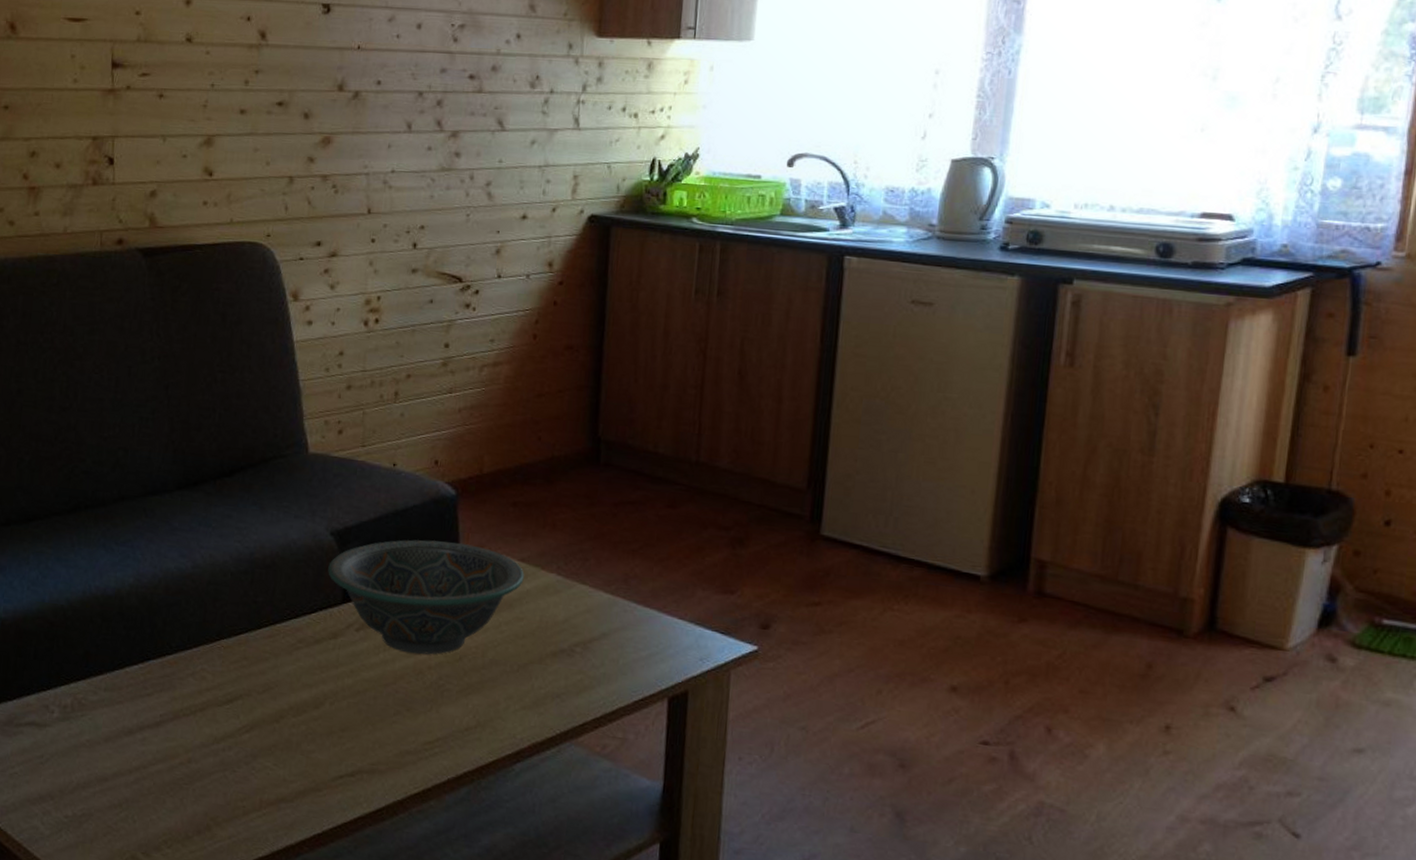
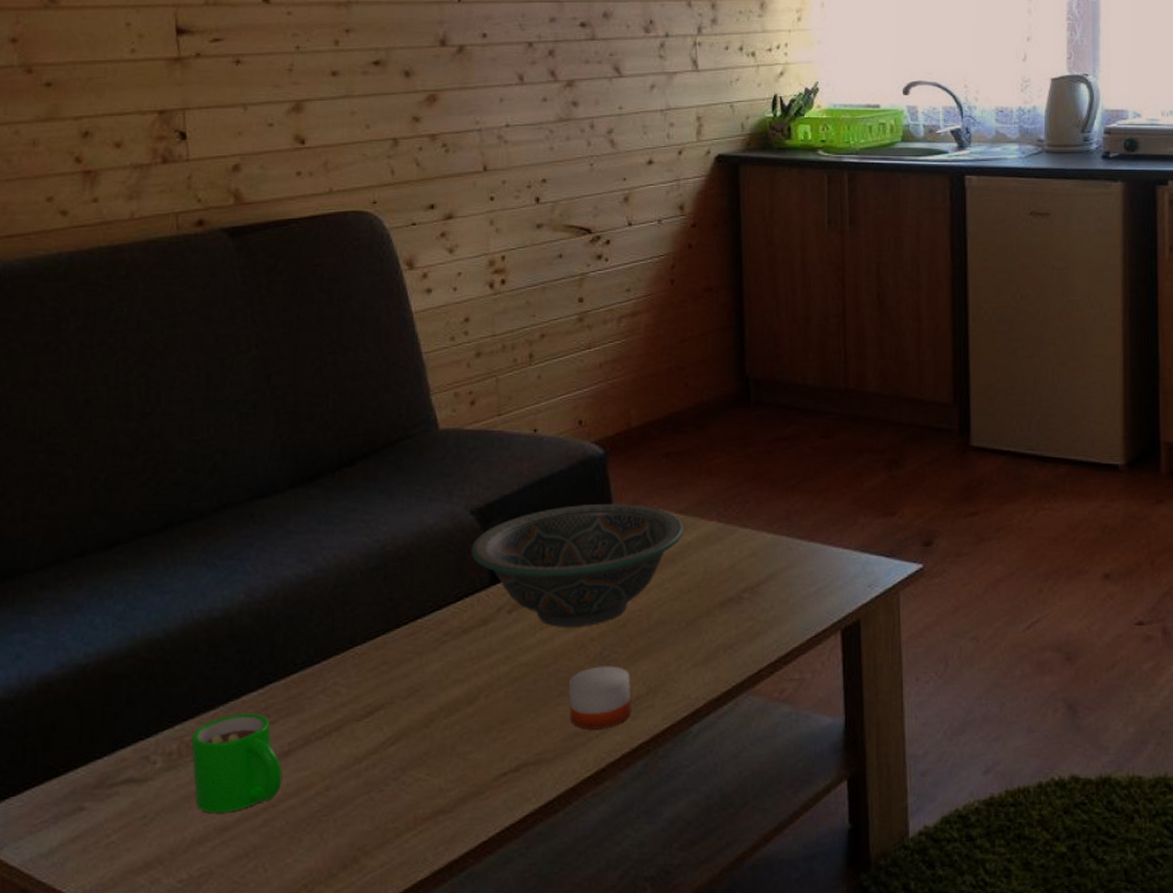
mug: none [82,681,154,766] -> present [191,713,282,813]
candle: none [403,687,462,752] -> present [568,659,632,730]

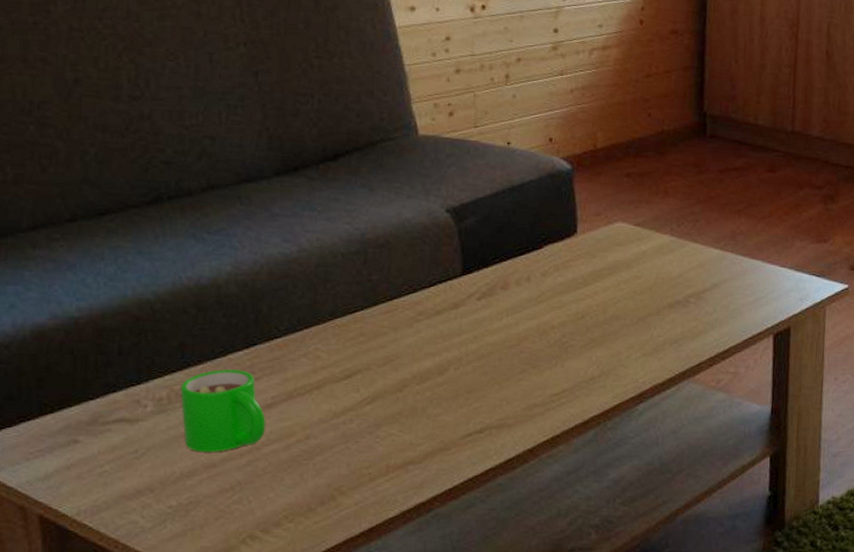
decorative bowl: present [471,503,684,628] -> none [445,211,640,316]
candle: present [568,659,632,730] -> none [530,345,586,403]

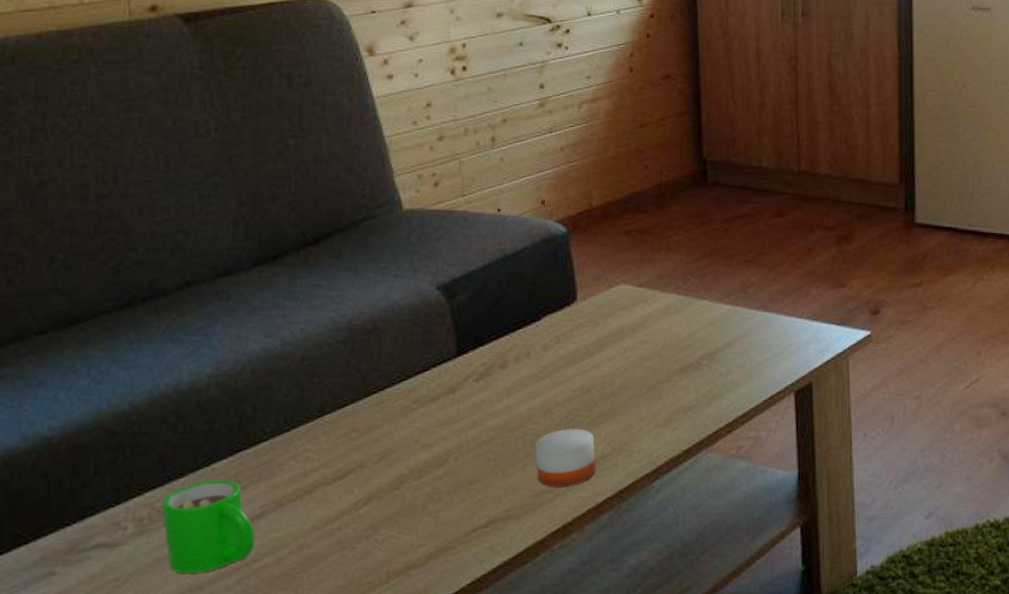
candle: none [530,345,586,403] -> present [535,423,596,487]

